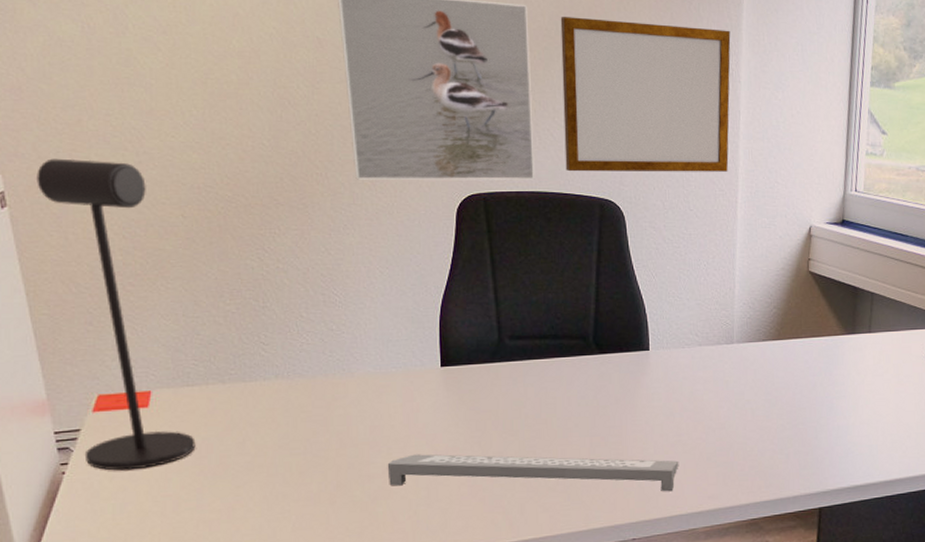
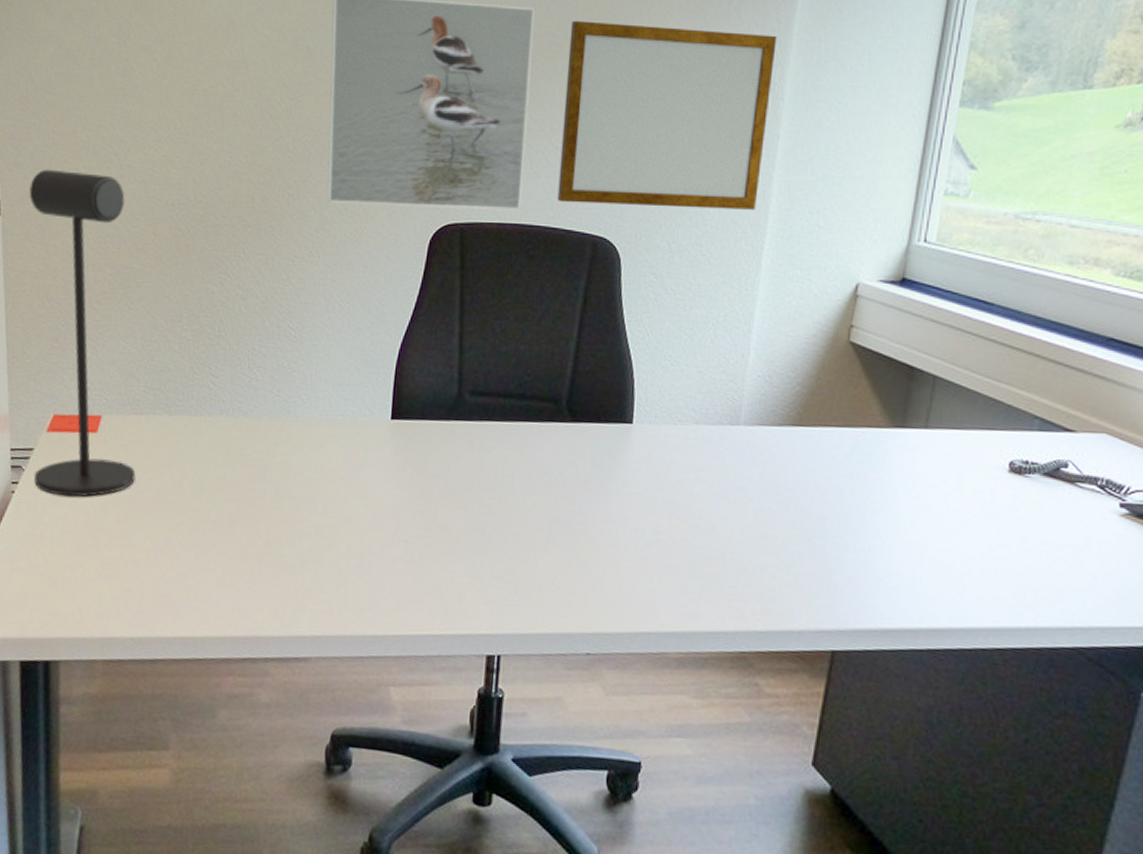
computer keyboard: present [387,454,679,492] -> none [320,516,654,602]

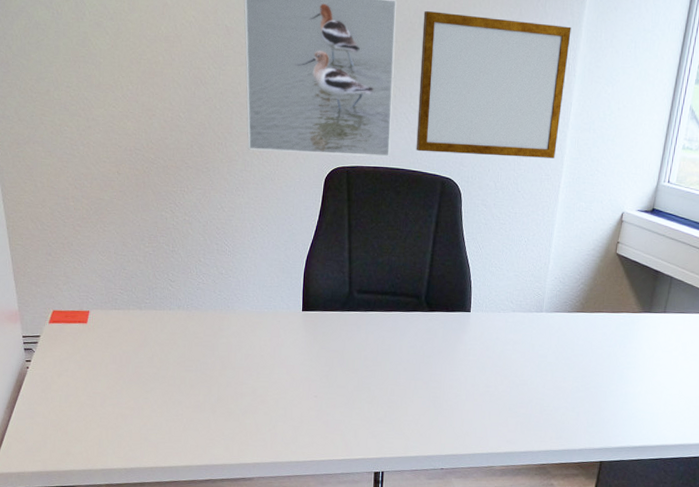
desk lamp: present [29,169,136,497] -> none [17,121,119,371]

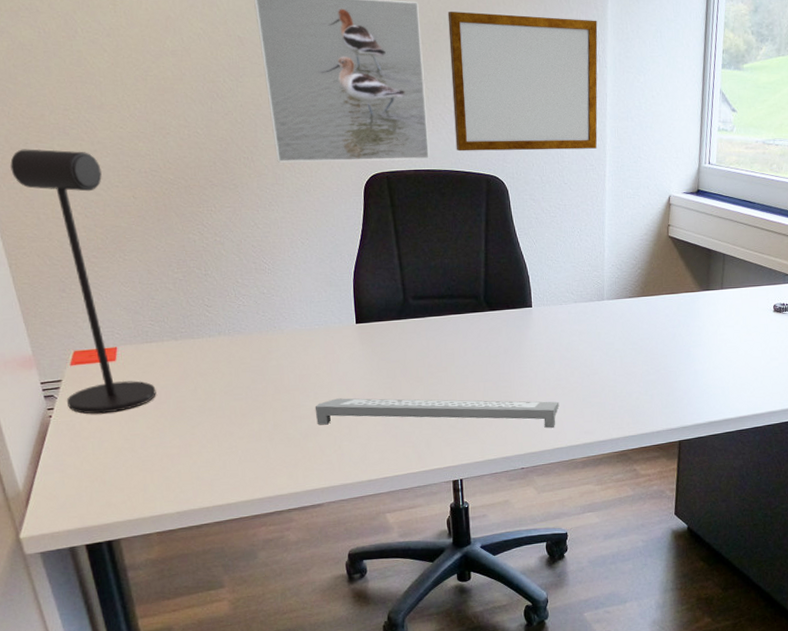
desk lamp: none [17,121,119,371] -> present [10,149,156,414]
computer keyboard: none [256,380,486,433] -> present [315,398,560,429]

